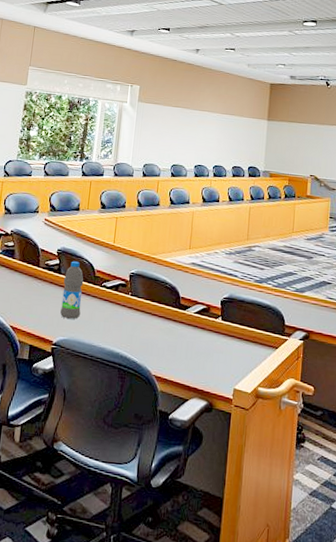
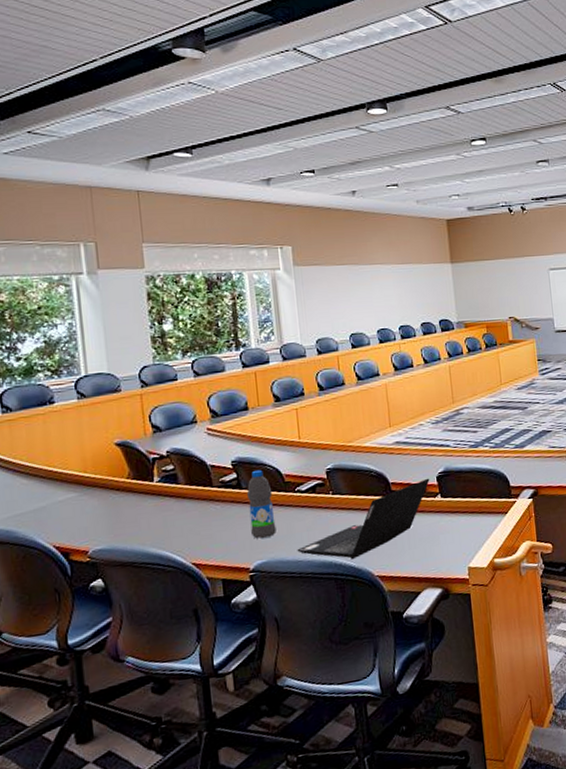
laptop computer: none [93,300,215,356] -> present [297,478,430,560]

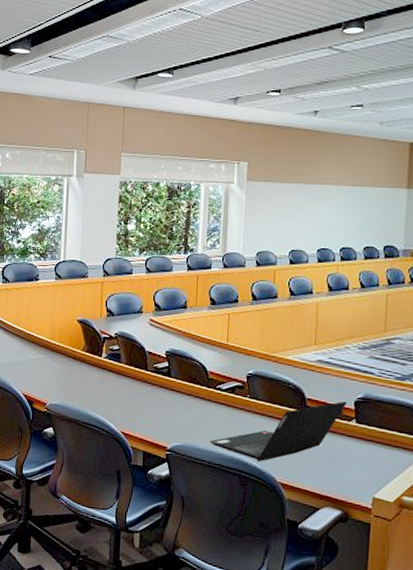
water bottle: present [246,469,276,539] -> none [173,363,196,424]

